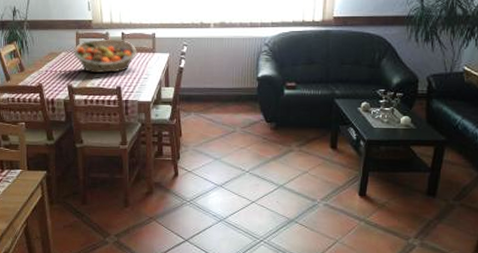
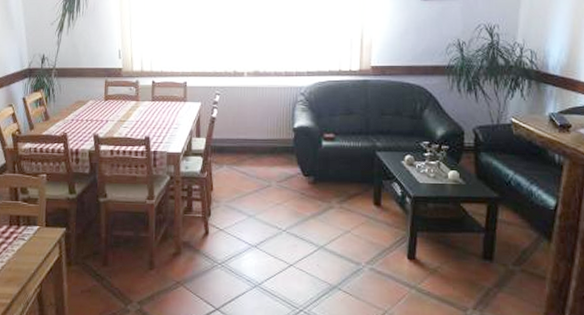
fruit basket: present [73,40,137,73] -> none [101,88,168,122]

